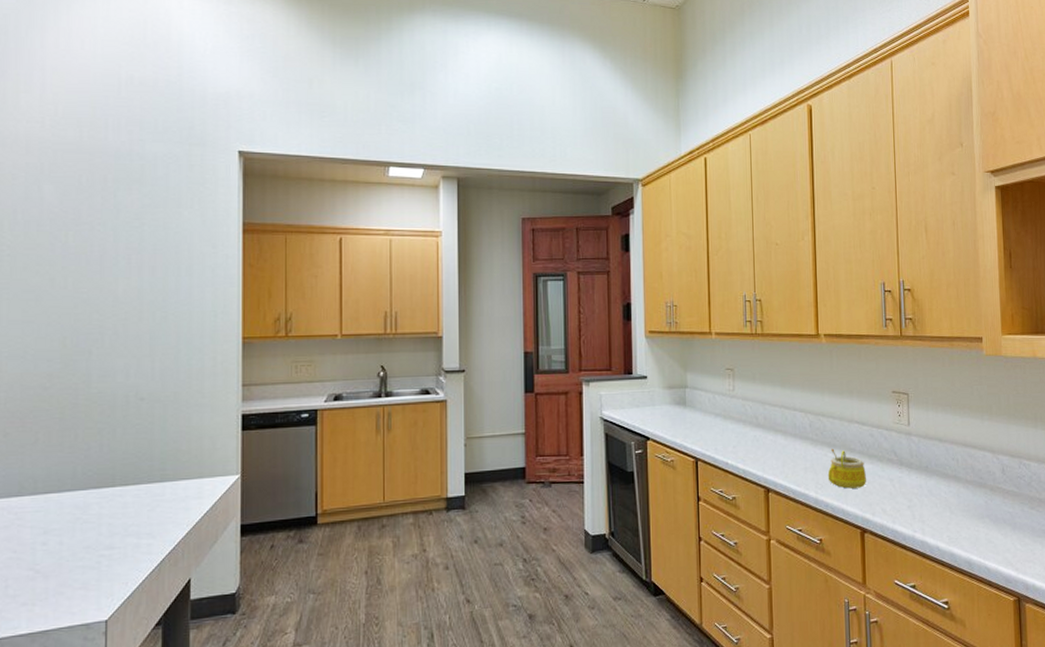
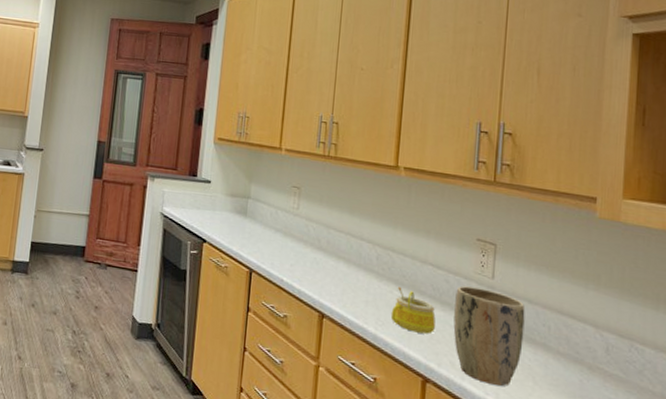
plant pot: none [880,436,939,522] -> present [453,286,525,386]

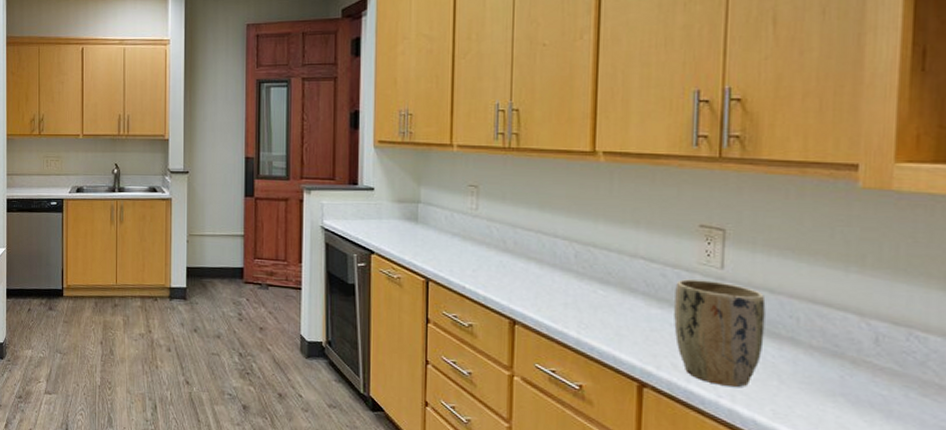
mug: present [390,286,436,334] -> none [595,285,652,335]

